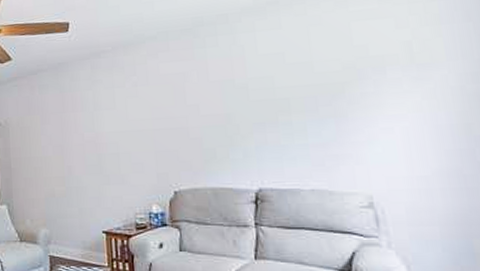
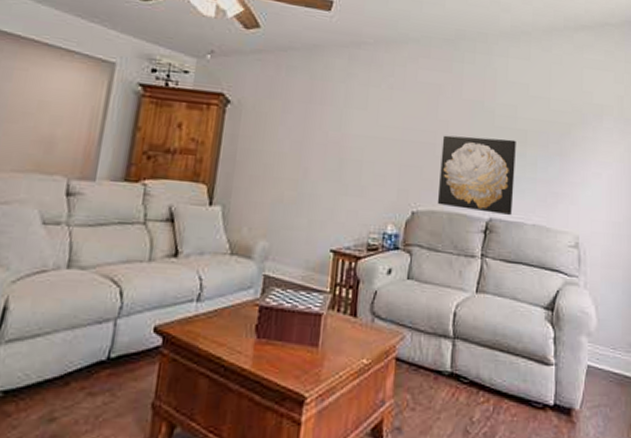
wall art: none [194,110,284,184] -> present [437,135,516,216]

